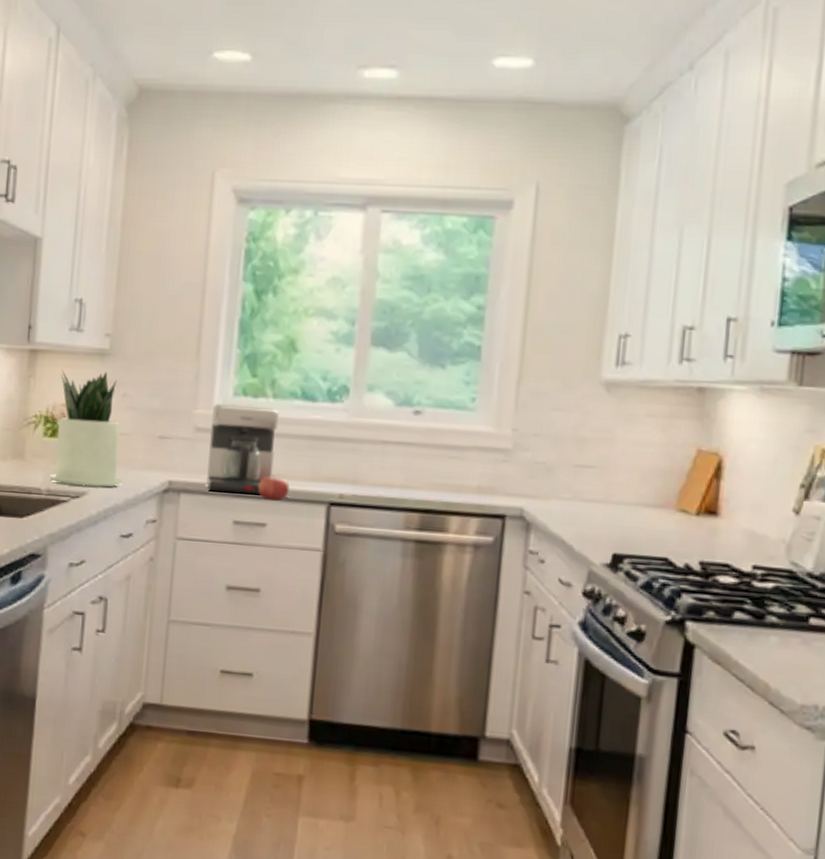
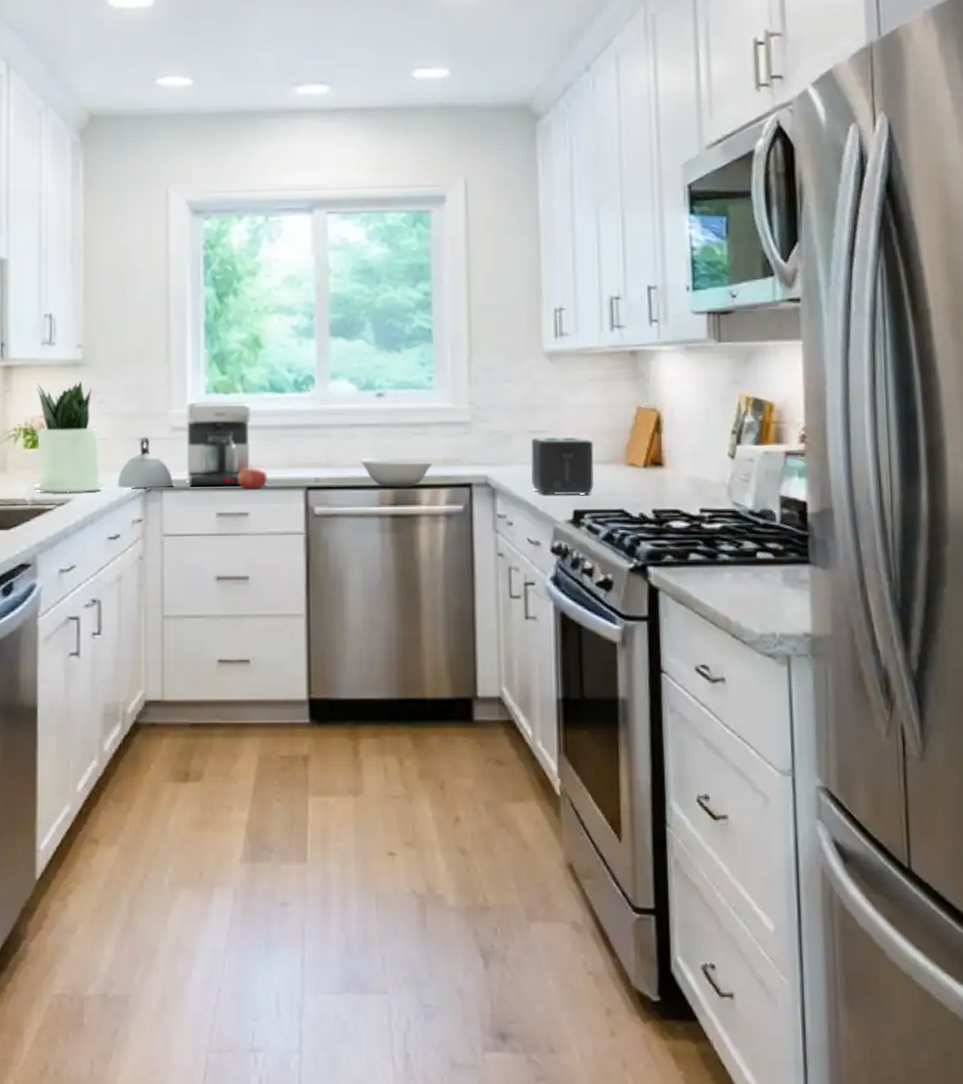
kettle: none [134,435,192,490] -> present [117,436,173,489]
bowl: none [389,478,467,513] -> present [361,458,434,488]
toaster: none [570,472,644,539] -> present [530,437,595,495]

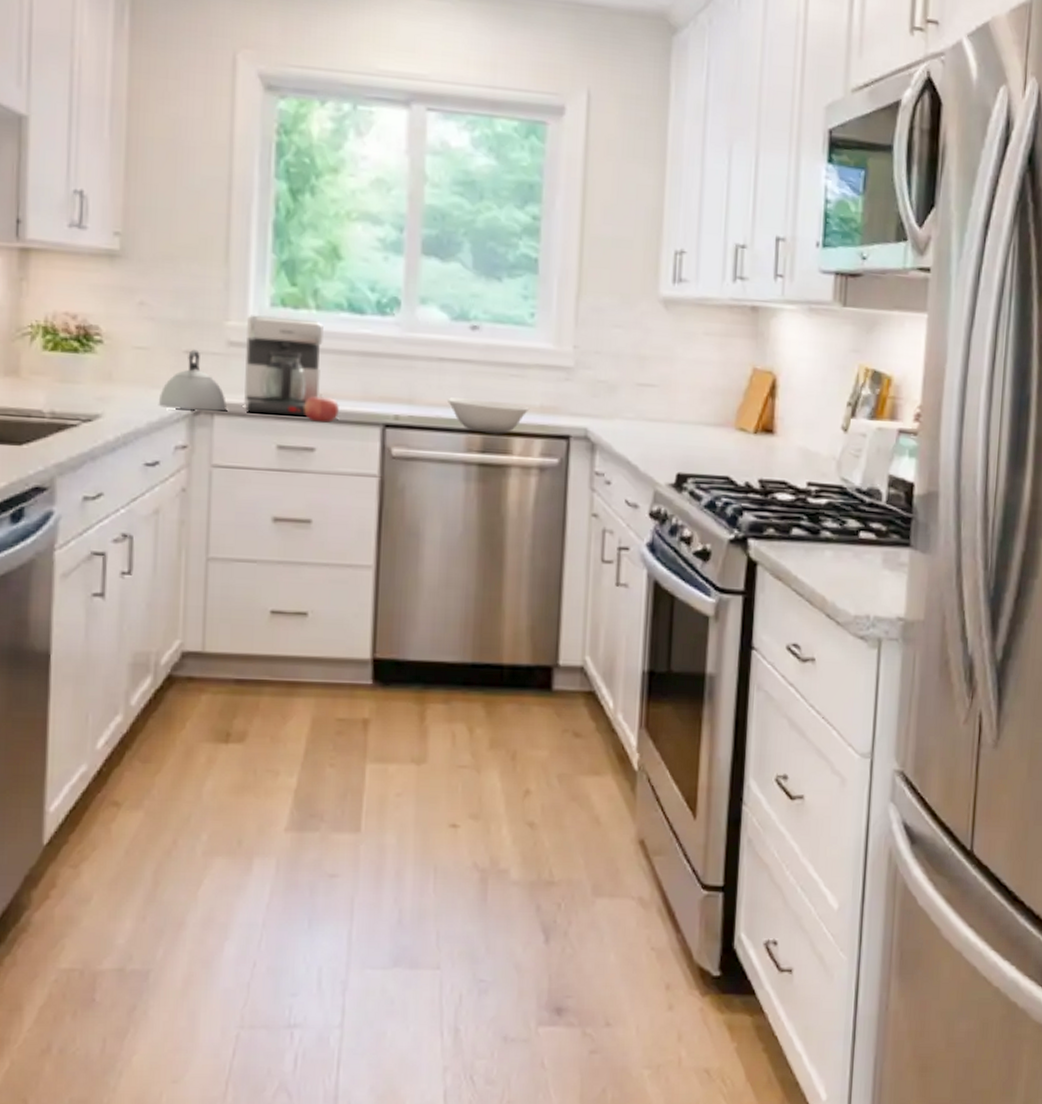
planter: present [32,380,106,493] -> none [52,272,144,409]
toaster: present [530,437,595,495] -> none [634,391,704,458]

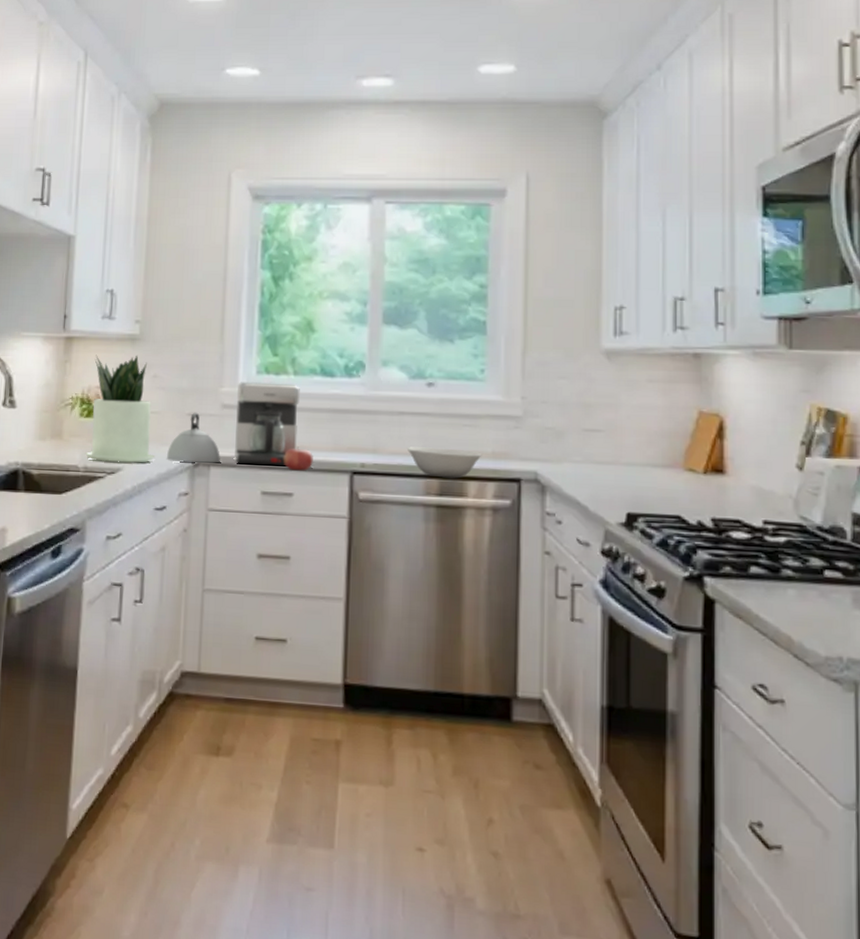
planter: none [52,272,144,409] -> present [85,355,155,463]

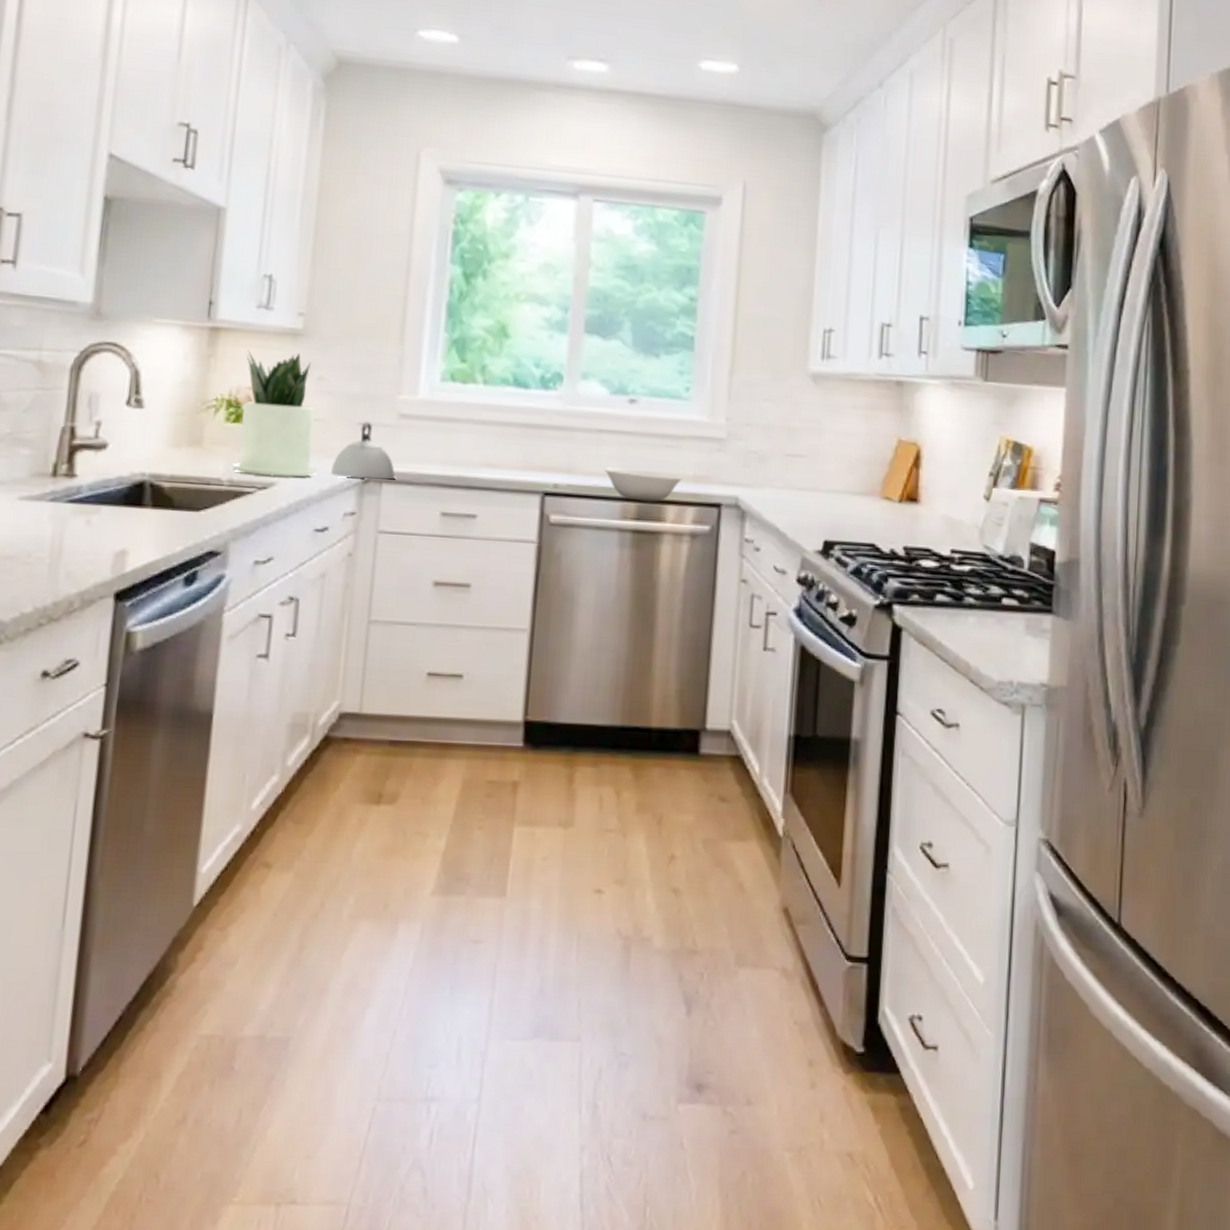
coffee maker: present [234,382,300,465] -> none [411,389,490,484]
fruit: present [284,445,314,472] -> none [468,462,502,491]

